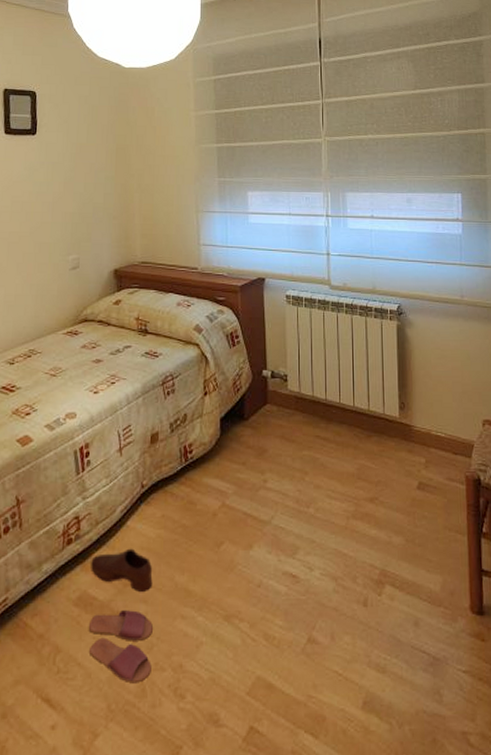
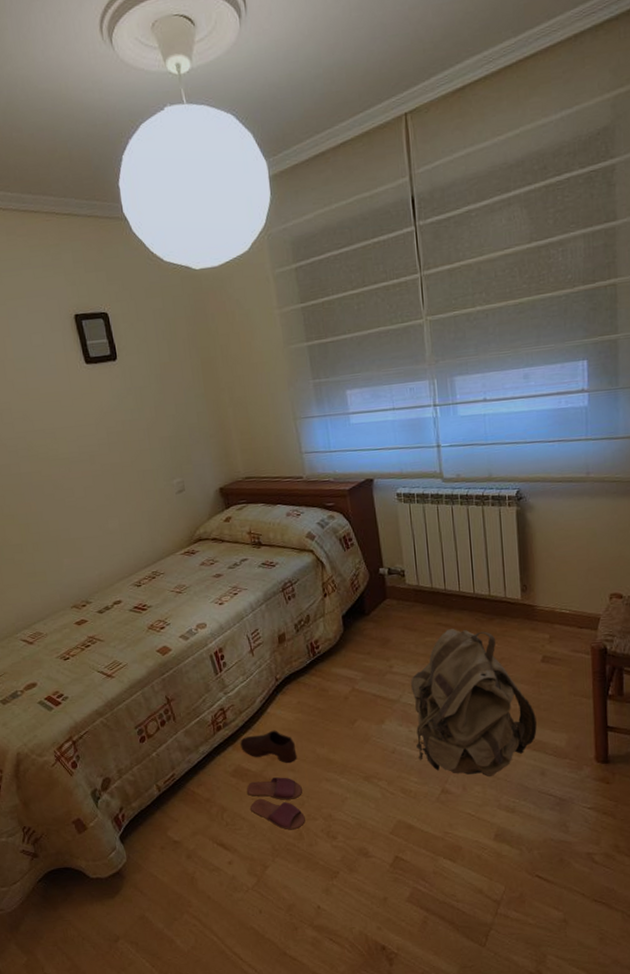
backpack: none [283,442,411,625] -> present [410,628,537,778]

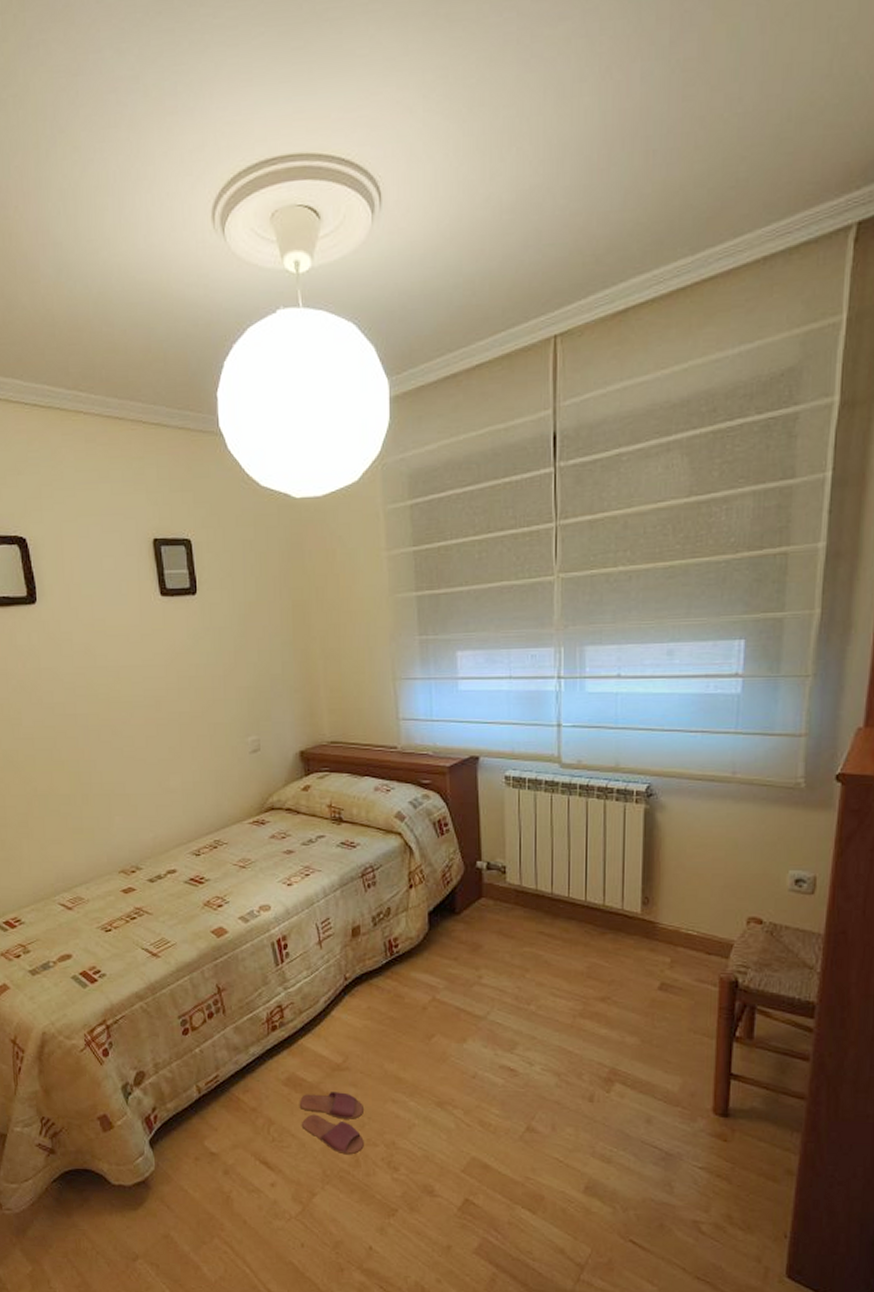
shoe: present [240,730,297,763] -> none [297,1036,361,1076]
backpack: present [410,628,537,778] -> none [500,939,646,1119]

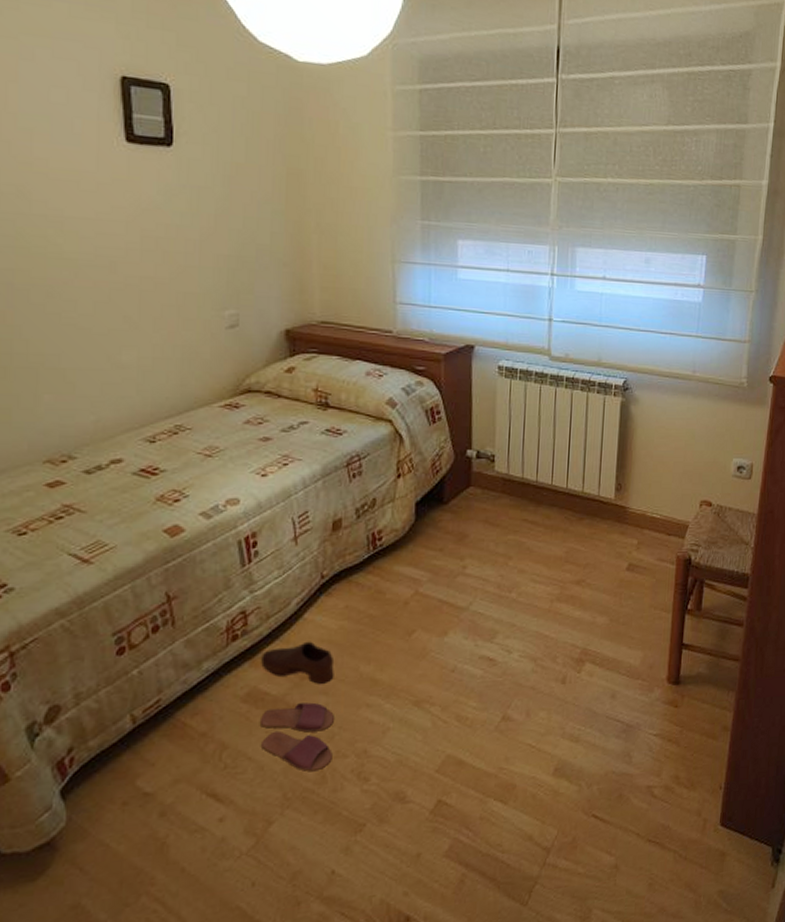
shoe: none [297,1036,361,1076] -> present [261,641,335,684]

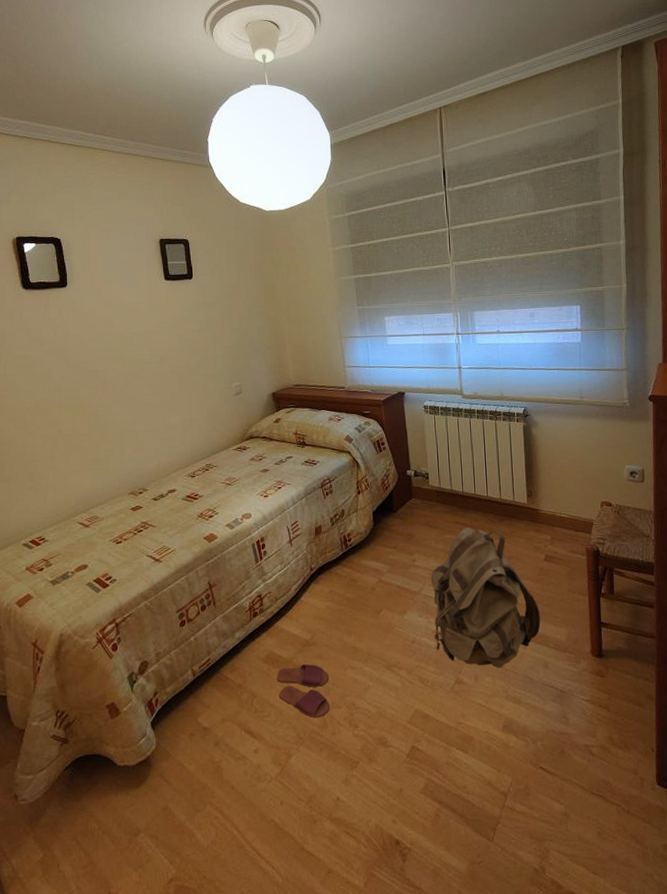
shoe: present [261,641,335,684] -> none [274,617,326,650]
backpack: none [481,526,614,701] -> present [430,527,541,669]

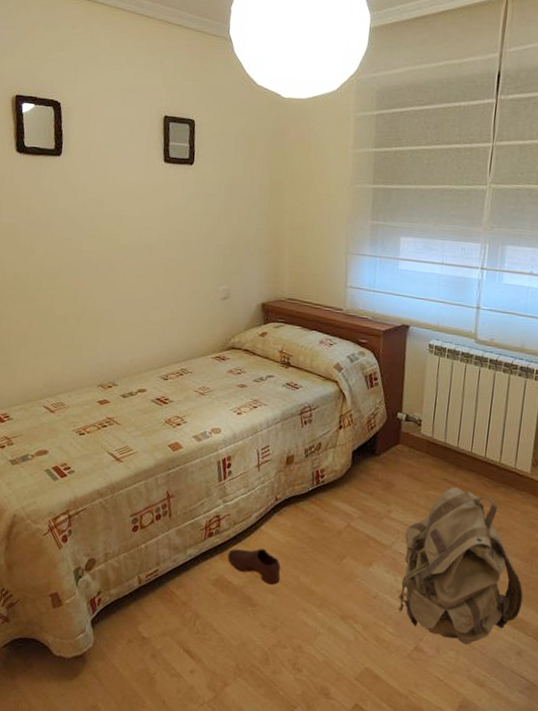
shoe: none [274,617,326,650] -> present [228,548,281,585]
slippers: present [277,664,330,717] -> none [224,595,278,653]

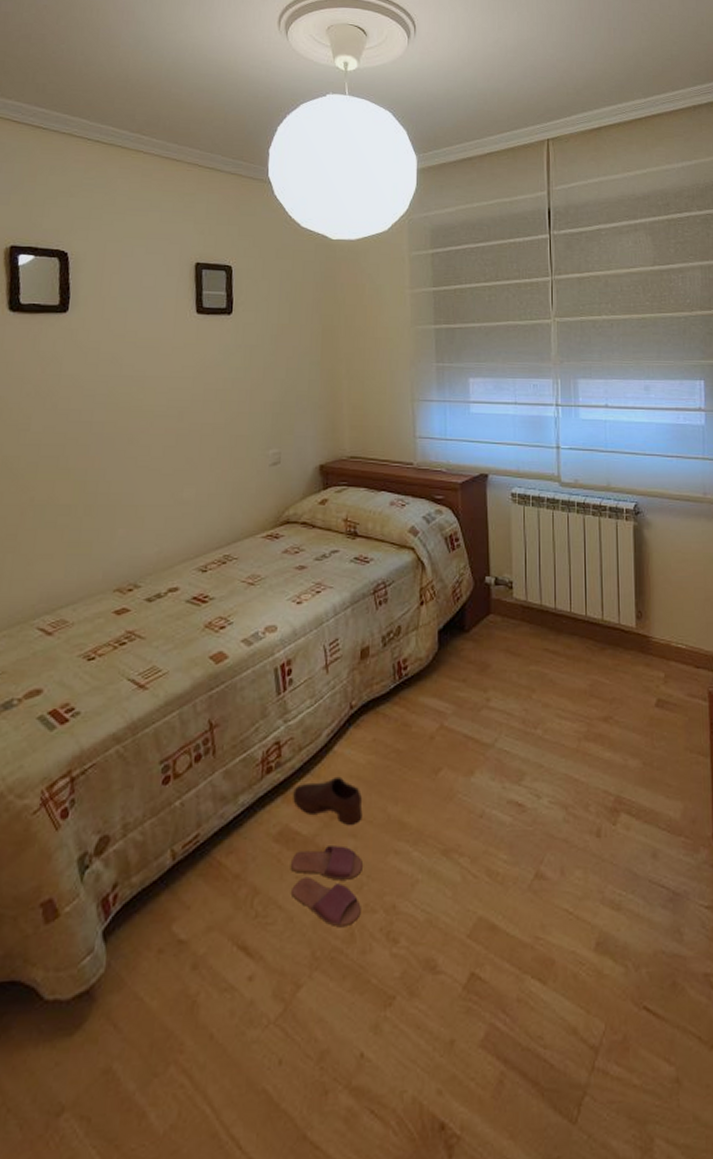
slippers: none [224,595,278,653] -> present [291,845,363,926]
backpack: present [398,486,523,645] -> none [508,656,649,858]

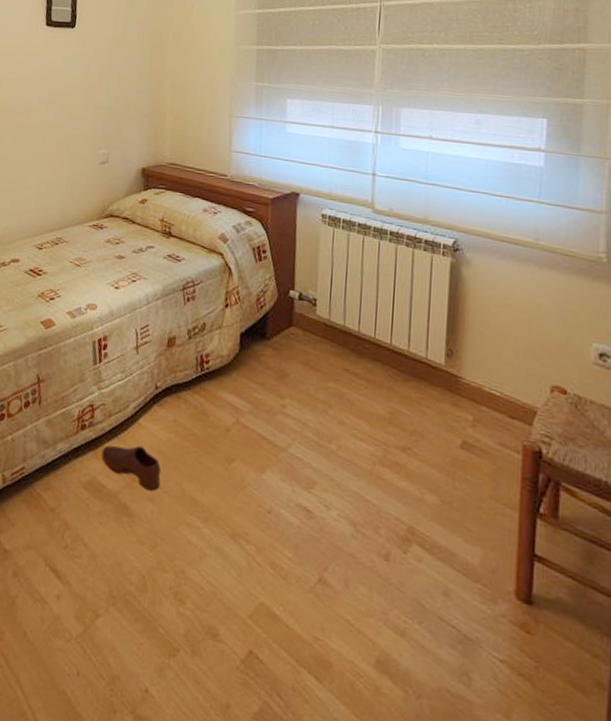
slippers: present [291,845,363,926] -> none [96,501,158,577]

